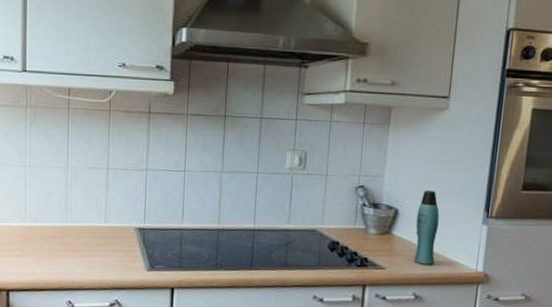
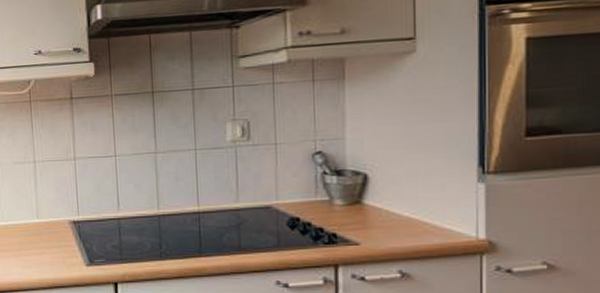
bottle: present [414,190,440,265] -> none [391,148,421,236]

